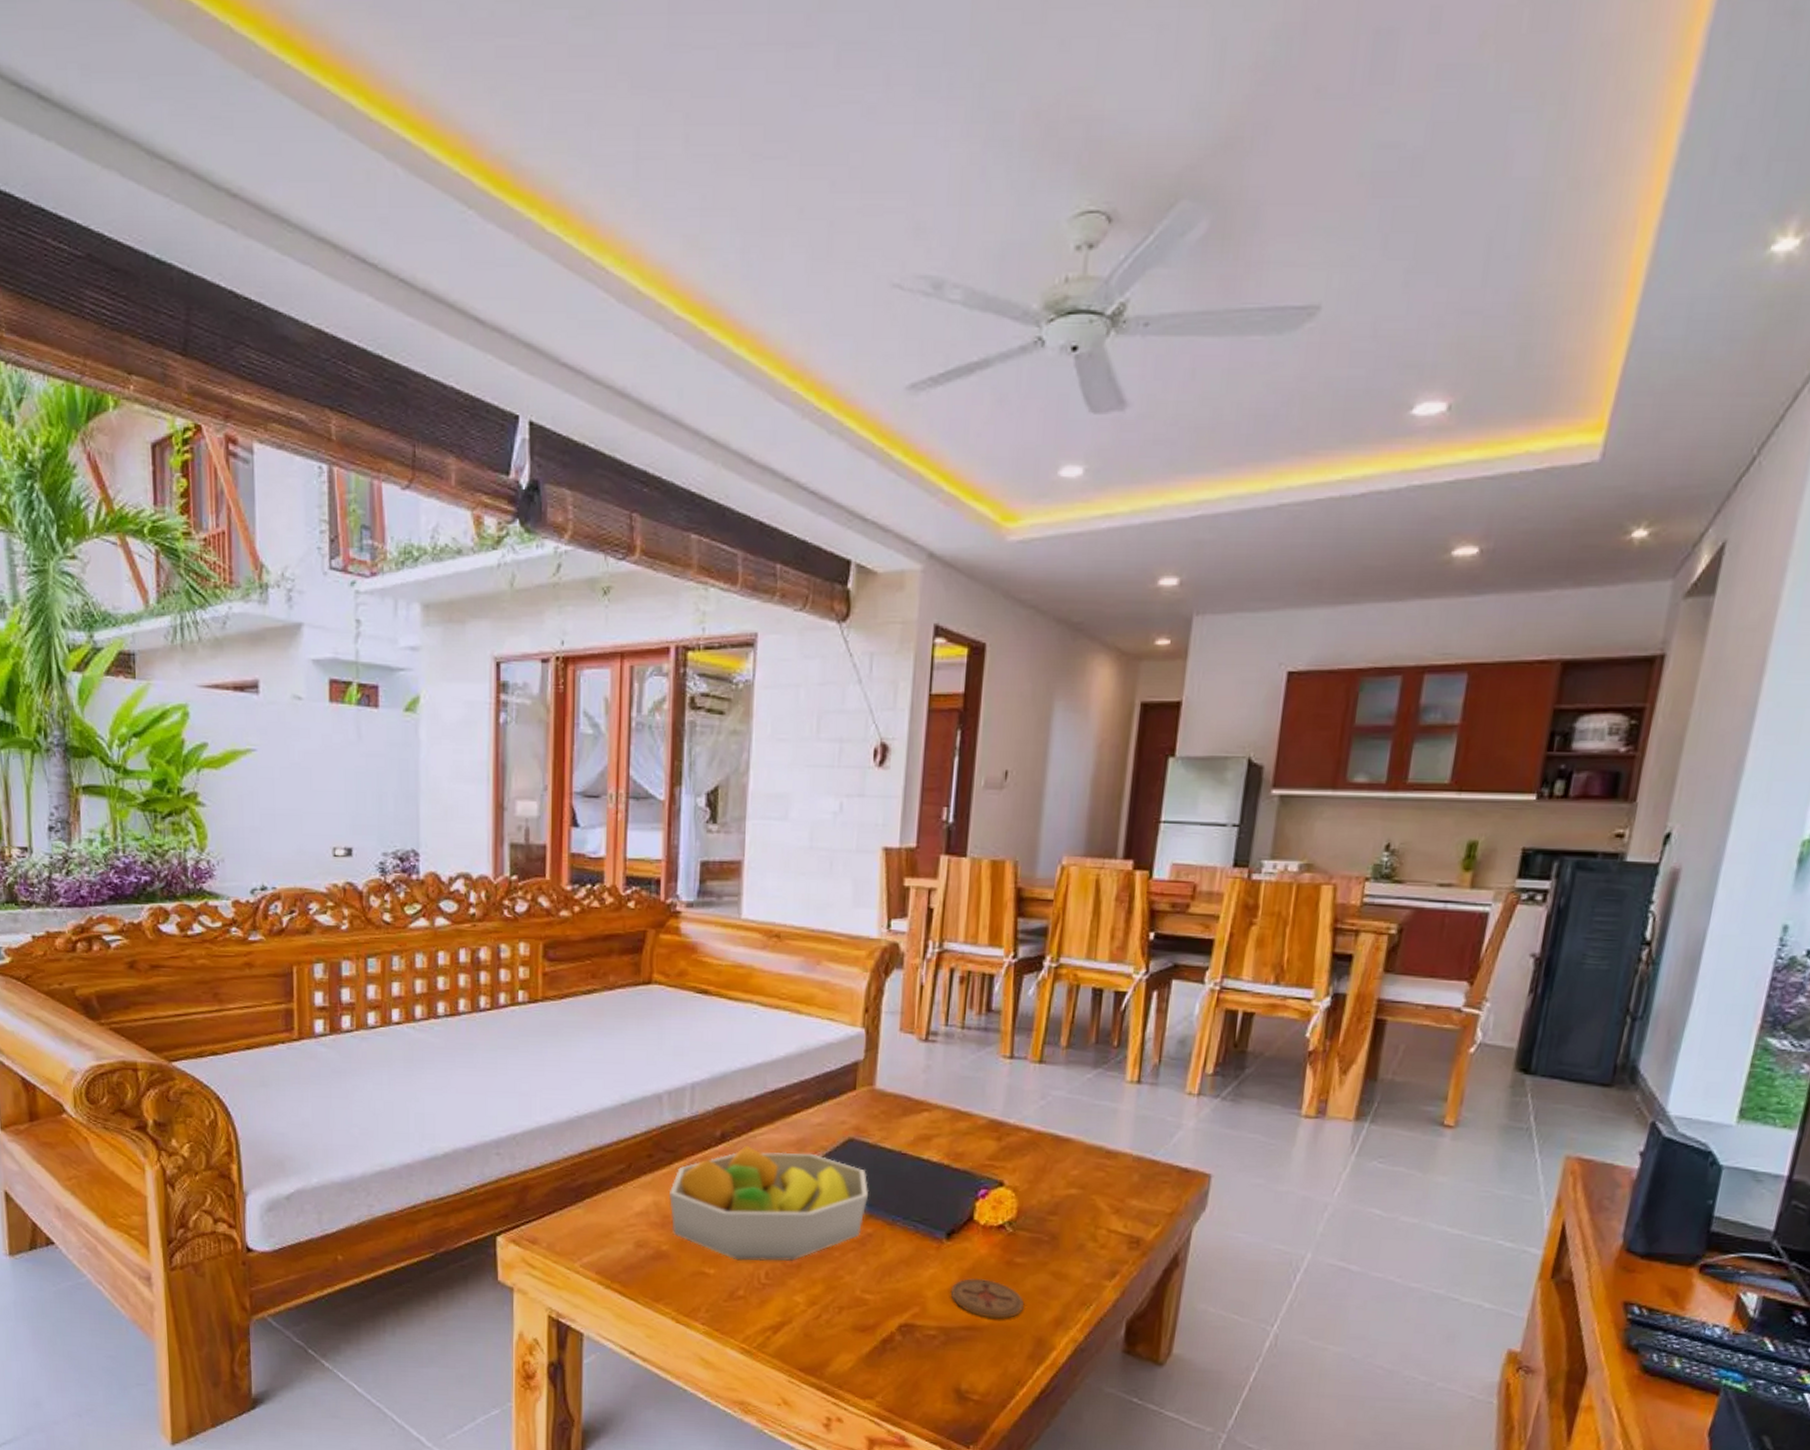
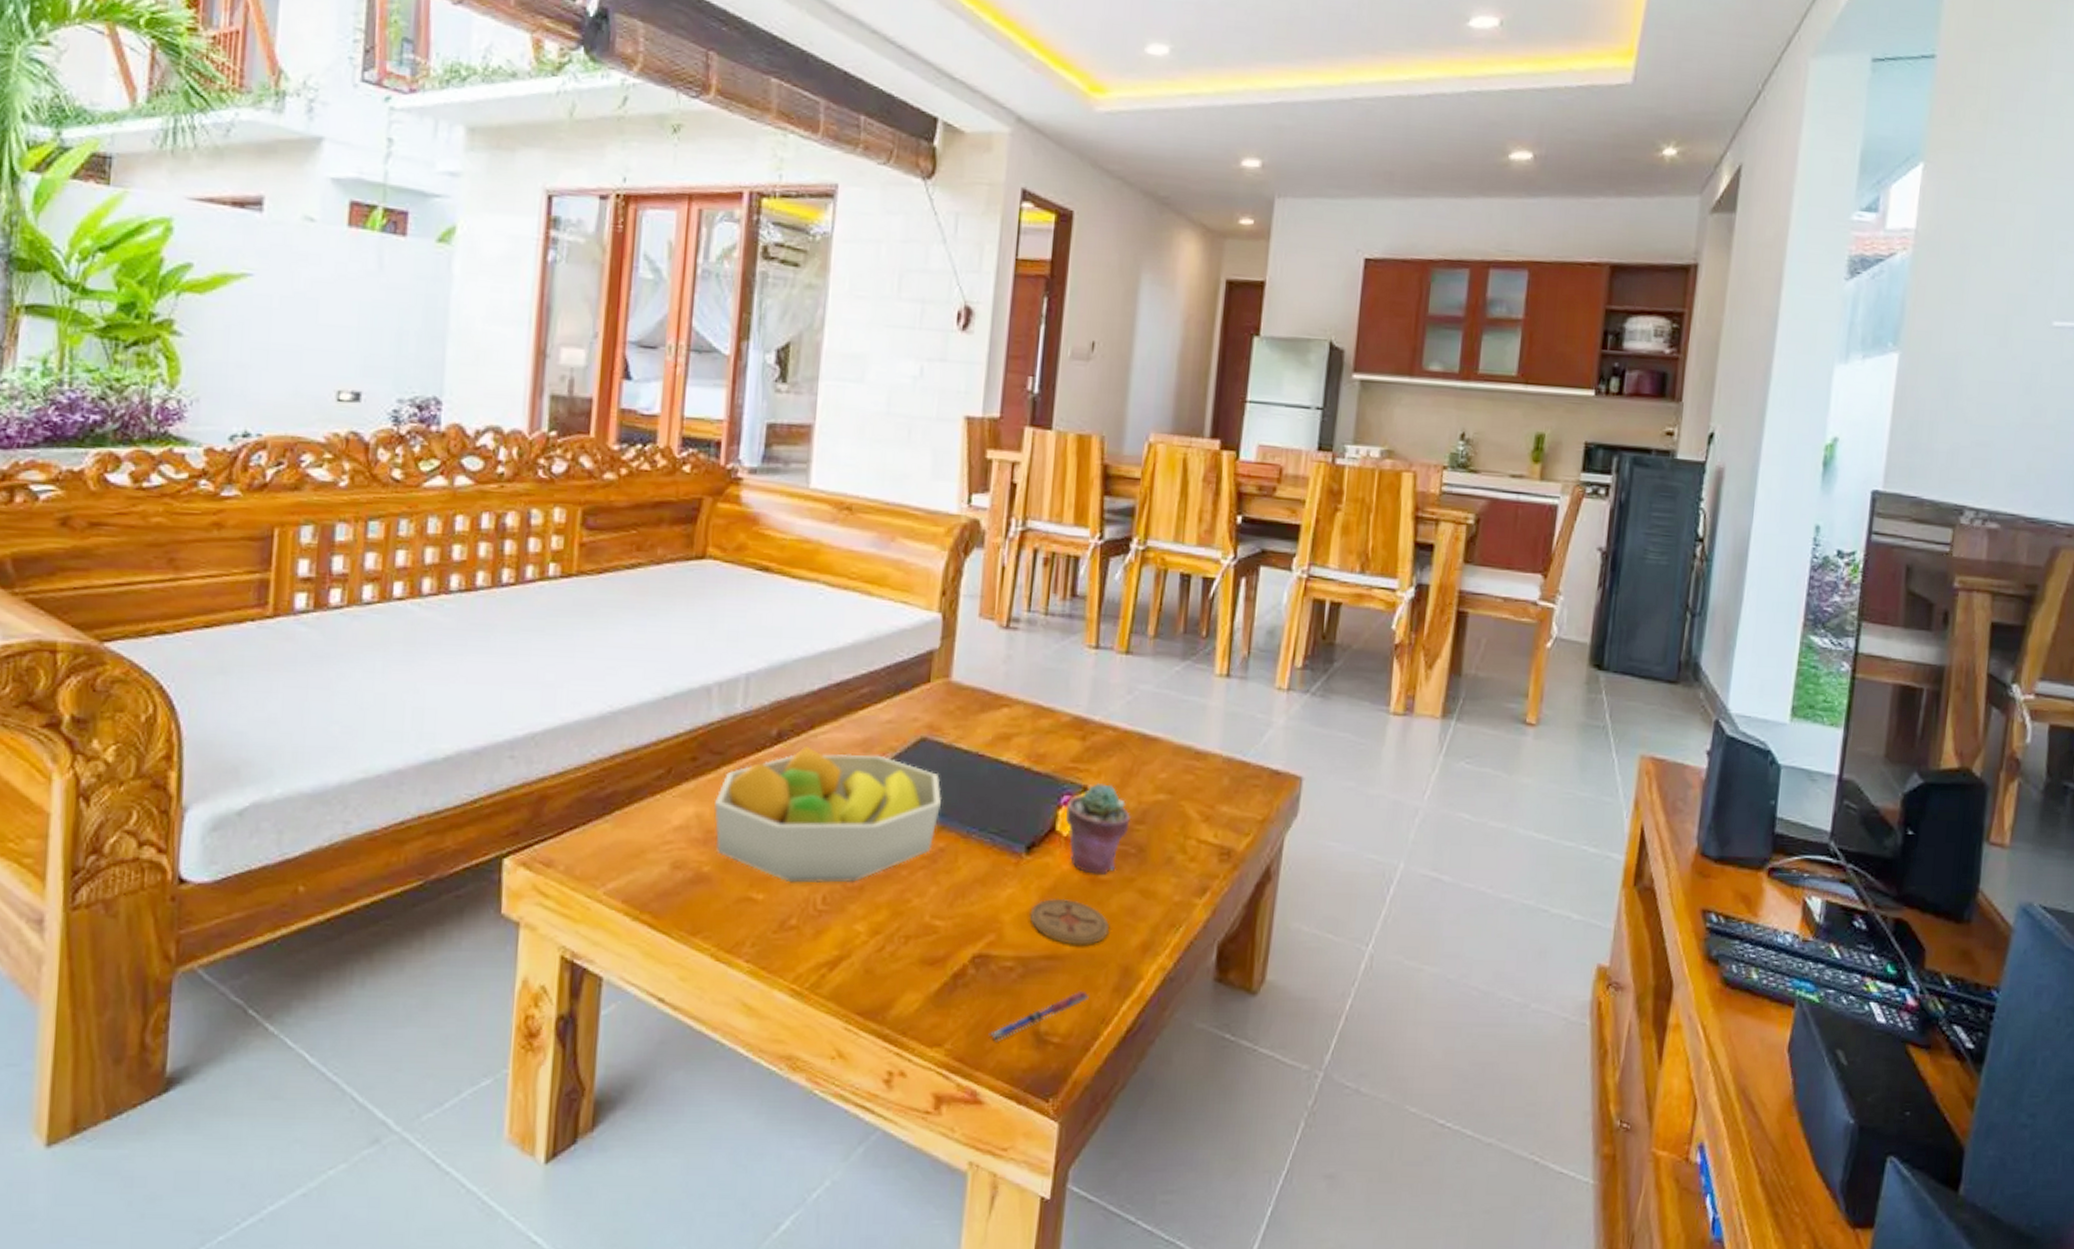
pen: none [915,1358,1005,1397] -> present [988,992,1089,1042]
potted succulent: none [983,1179,1045,1259] -> present [1066,783,1132,875]

